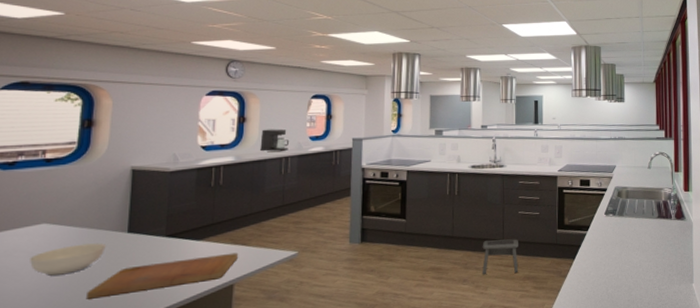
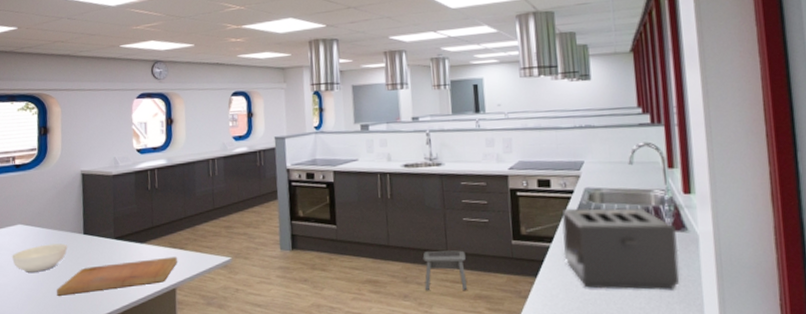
coffee maker: present [260,128,290,152] -> none [187,129,215,154]
toaster: none [596,202,679,266] -> present [561,207,680,289]

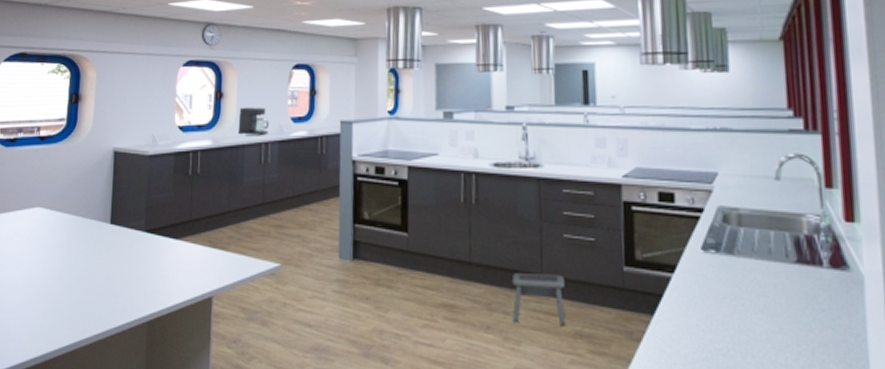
bowl: present [12,243,68,273] -> none [27,233,91,265]
cutting board: present [57,256,178,296] -> none [75,258,218,296]
coffee maker: none [187,129,215,154] -> present [238,107,270,136]
toaster: present [561,207,680,289] -> none [687,230,839,344]

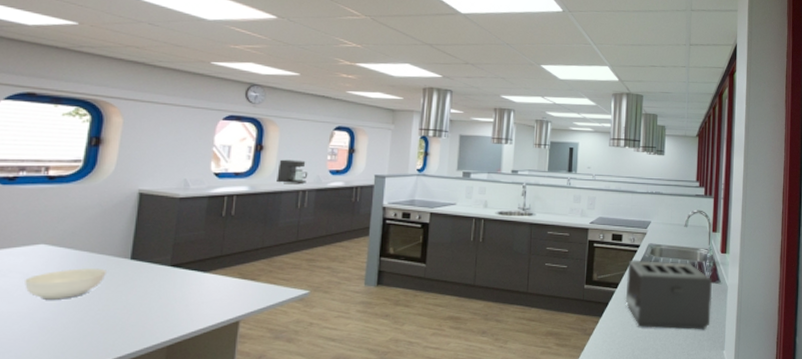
bowl: none [27,233,91,265] -> present [25,268,106,300]
step stool: present [511,272,565,327] -> none [503,291,543,328]
toaster: none [687,230,839,344] -> present [625,260,712,329]

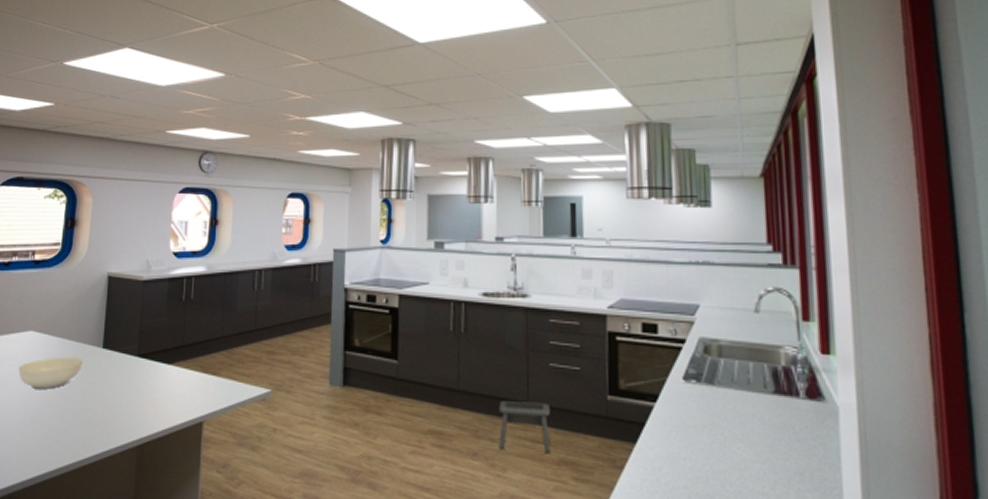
coffee maker: present [277,159,308,185] -> none [232,234,264,263]
step stool: none [503,291,543,328] -> present [498,400,550,454]
toaster: present [625,260,712,329] -> none [669,361,814,473]

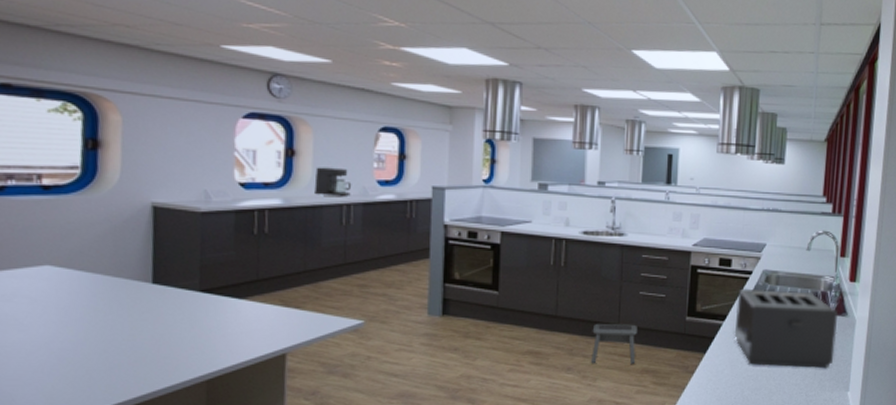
bowl: present [19,357,83,389] -> none [34,293,126,328]
coffee maker: none [232,234,264,263] -> present [314,167,352,197]
toaster: none [669,361,814,473] -> present [734,288,838,368]

